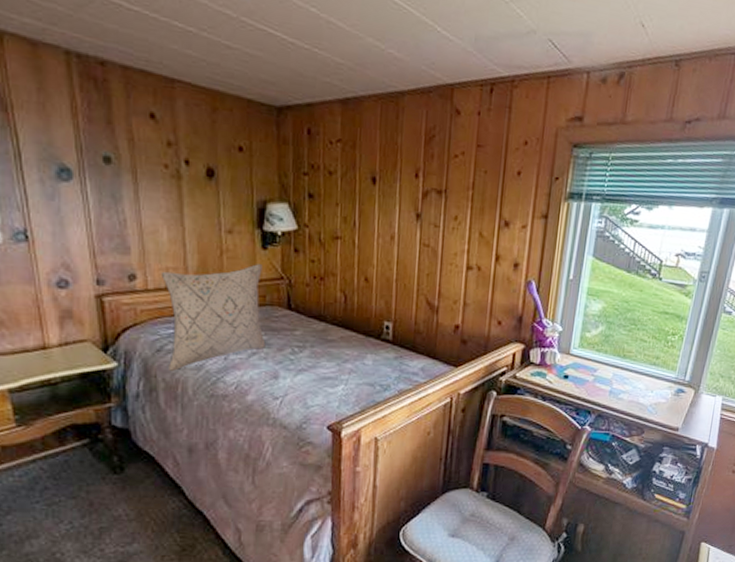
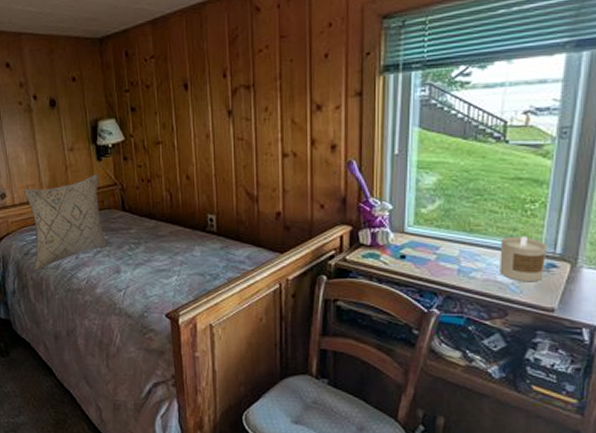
candle: none [642,363,680,405] -> present [499,235,548,282]

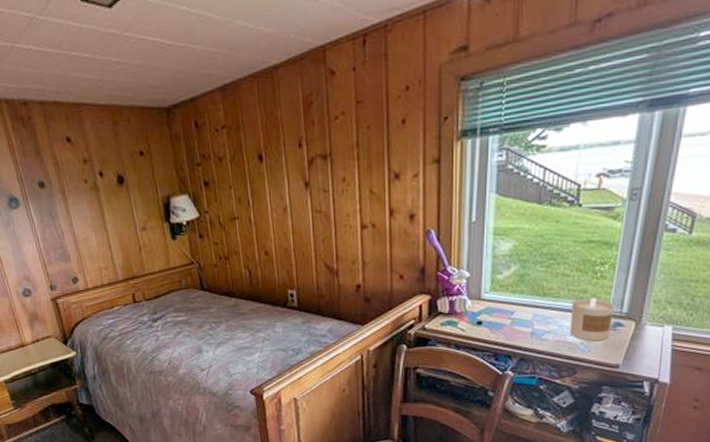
pillow: present [23,174,107,272] -> none [95,253,188,356]

